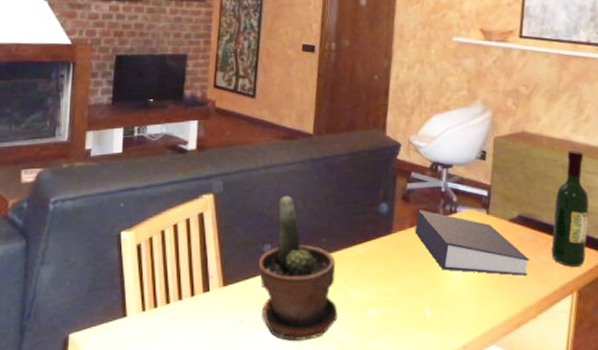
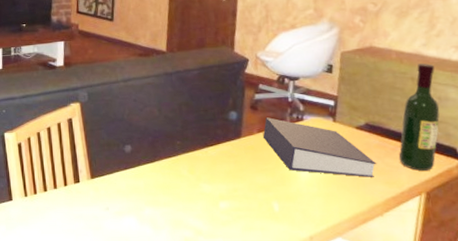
potted plant: present [258,195,338,341] -> none [120,104,193,225]

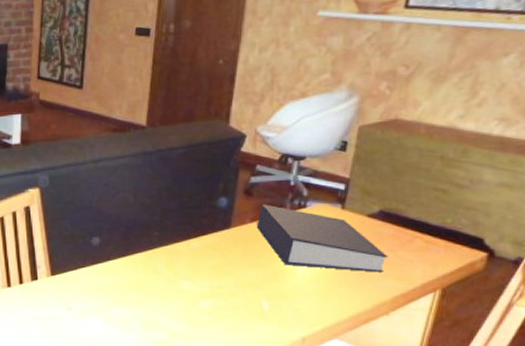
wine bottle: present [398,63,440,171] -> none [414,139,471,264]

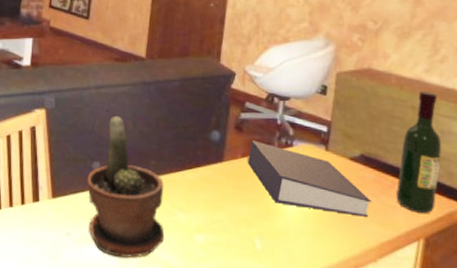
potted plant: none [86,189,169,327] -> present [87,115,165,258]
wine bottle: none [414,139,471,264] -> present [396,92,442,213]

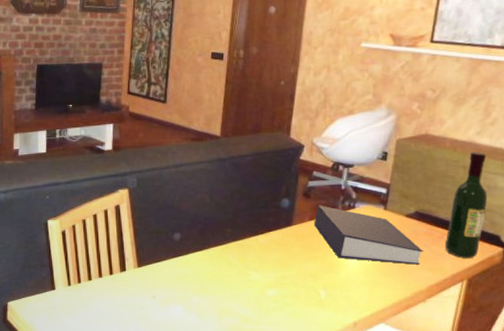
potted plant: present [87,115,165,258] -> none [169,191,240,313]

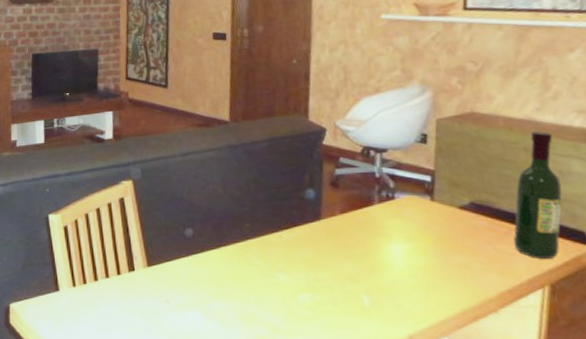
book: present [313,205,423,265] -> none [346,196,487,266]

